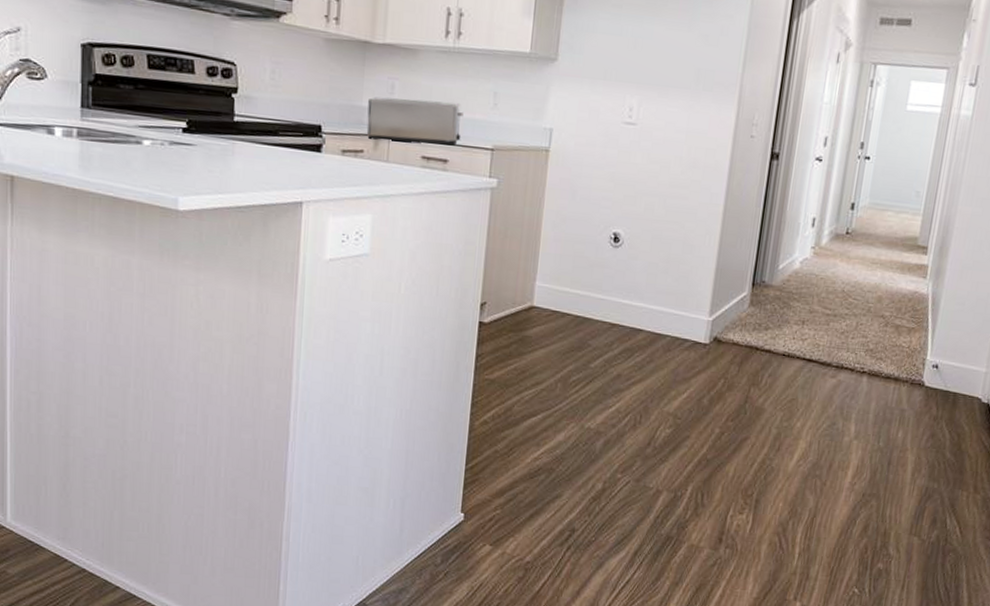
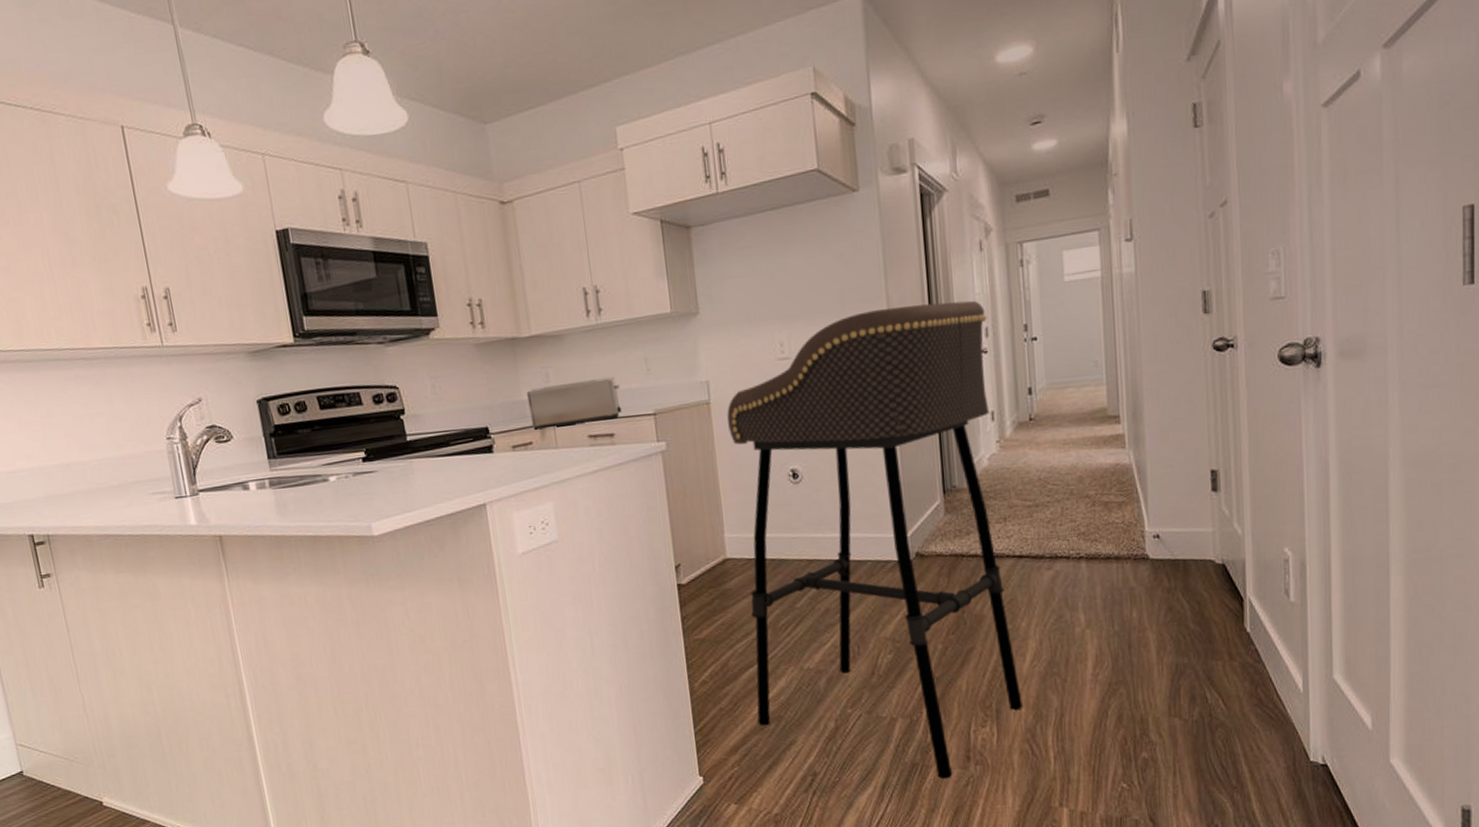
bar stool: none [529,95,829,556] -> present [727,300,1023,778]

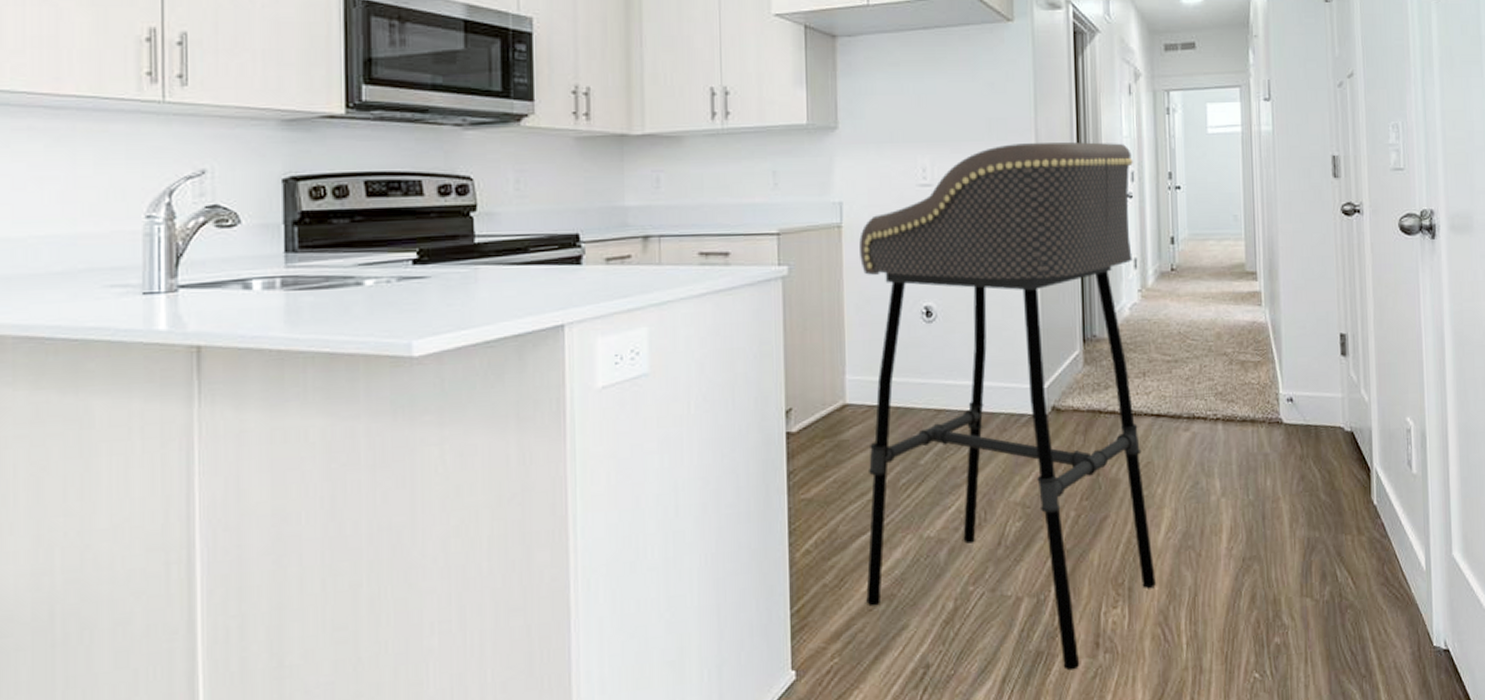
toaster: present [527,376,622,430] -> none [631,187,742,241]

